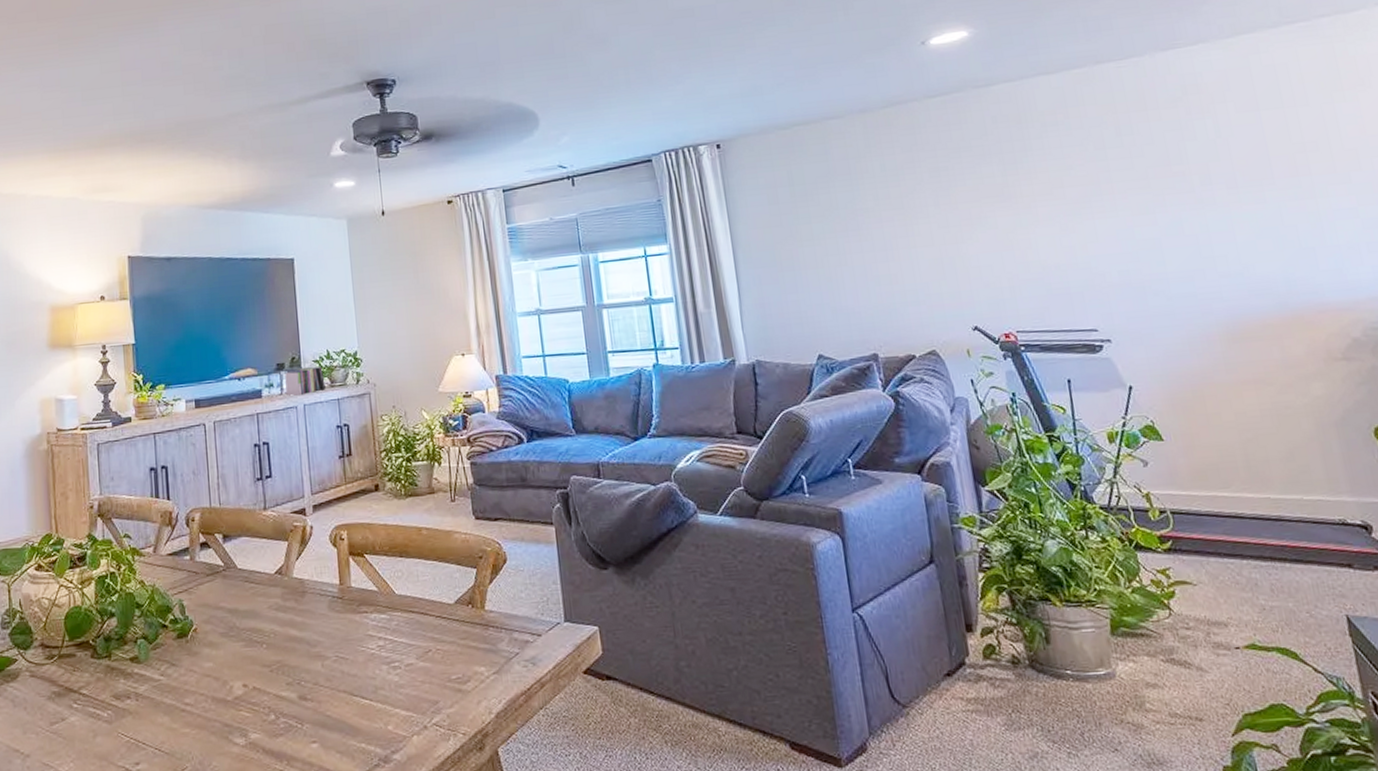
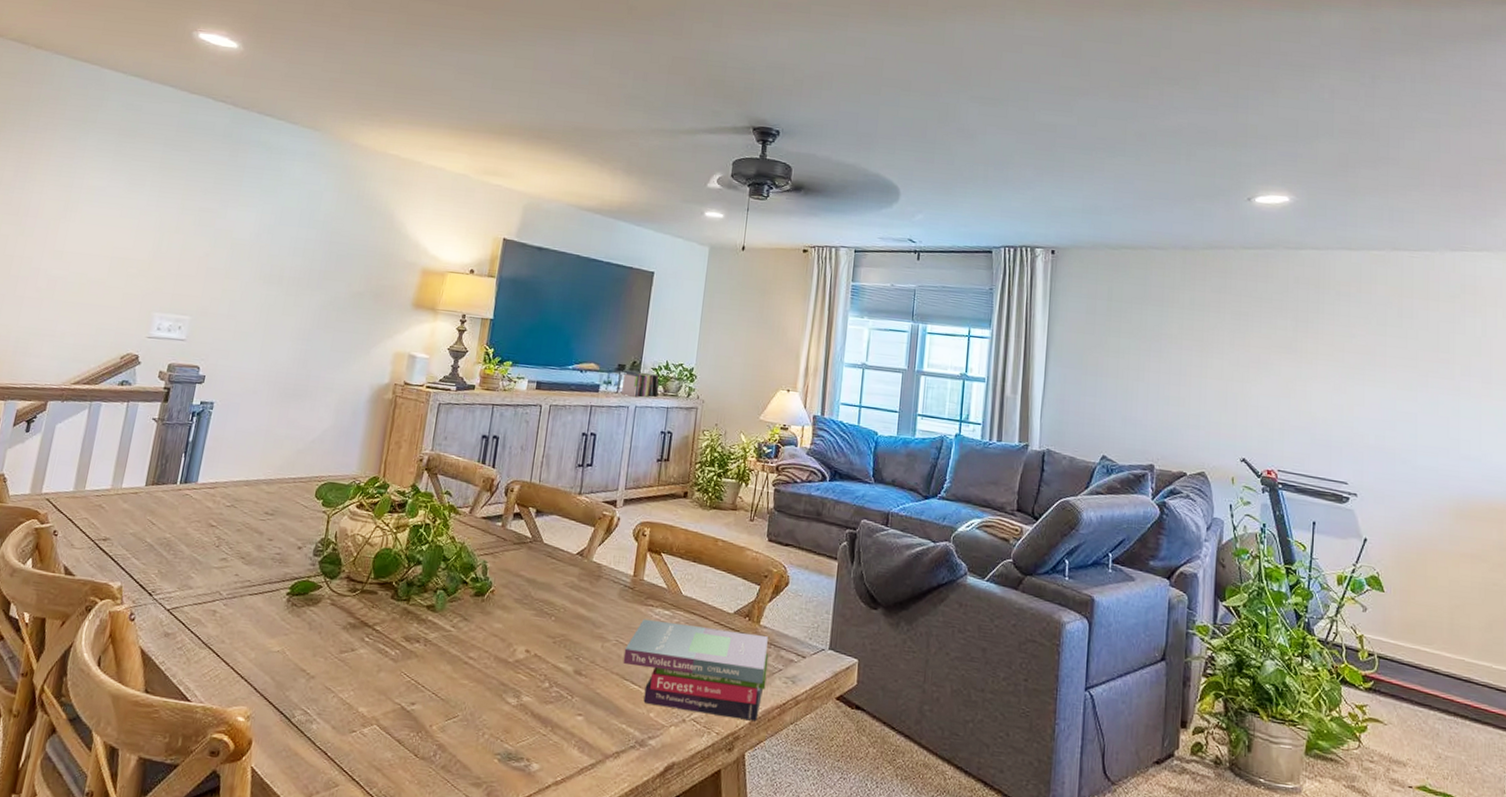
books: none [346,620,505,717] -> present [623,618,769,722]

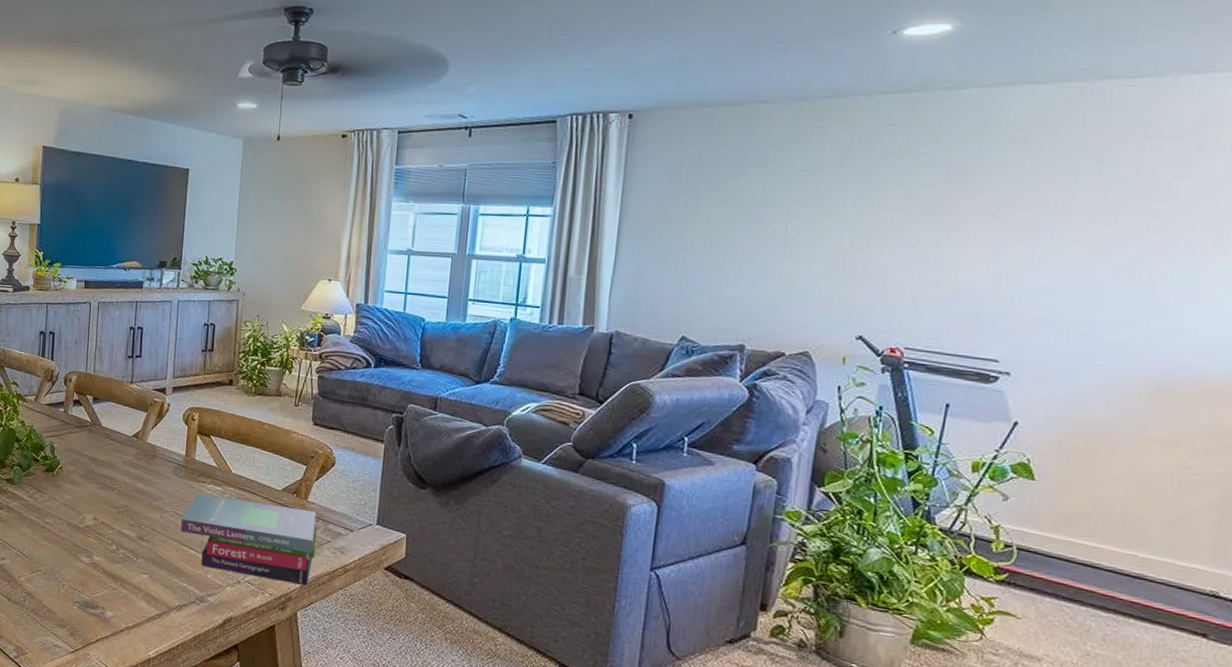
books: present [621,371,659,398] -> none [164,267,200,292]

